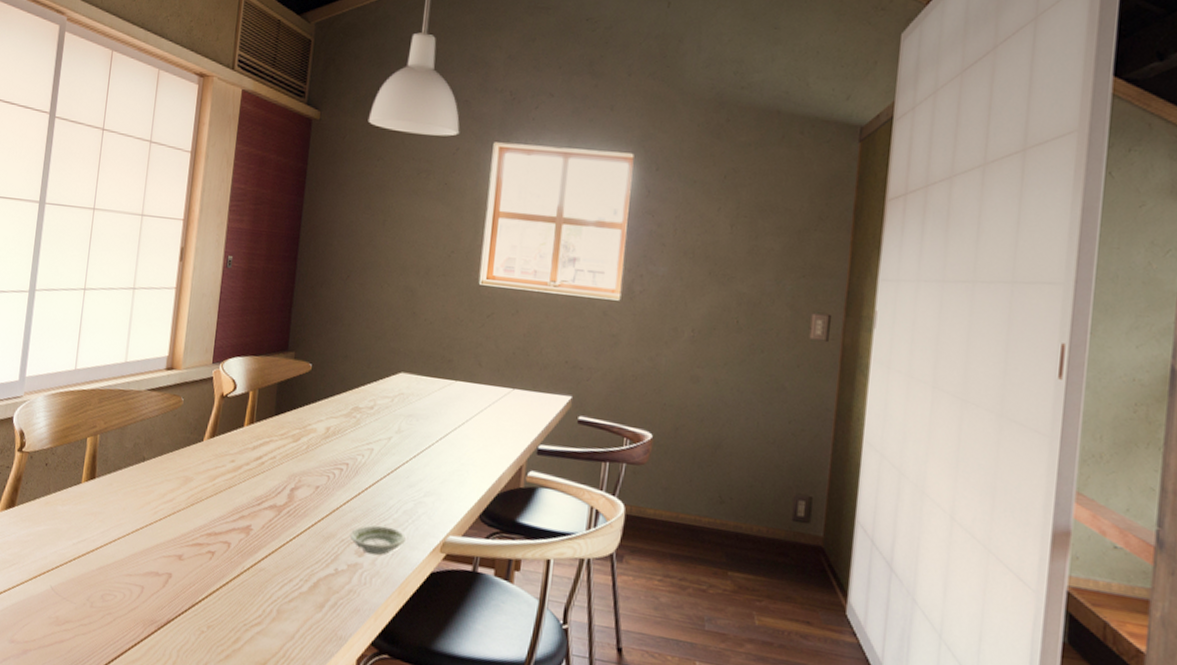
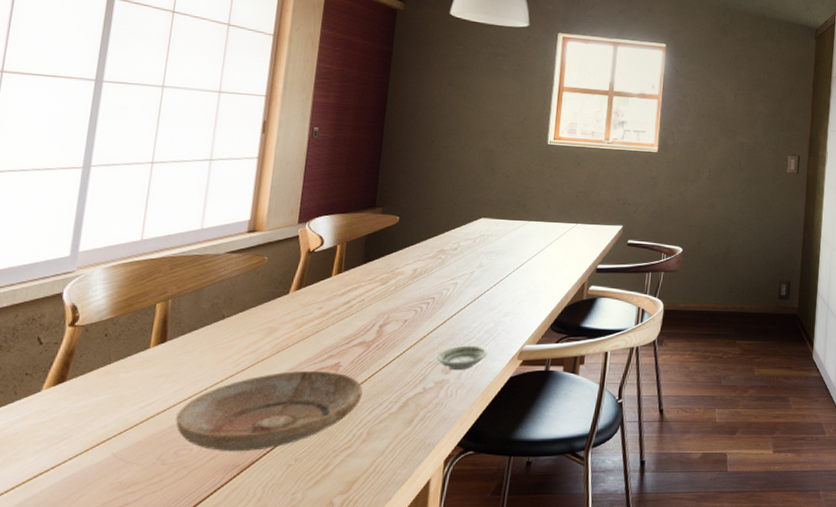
ceramic bowl: none [102,527,274,610] -> present [175,371,363,452]

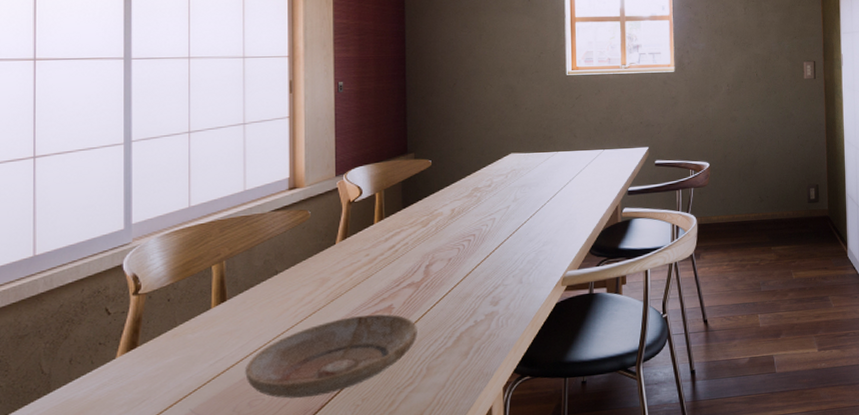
saucer: present [436,345,487,371] -> none [483,276,532,302]

